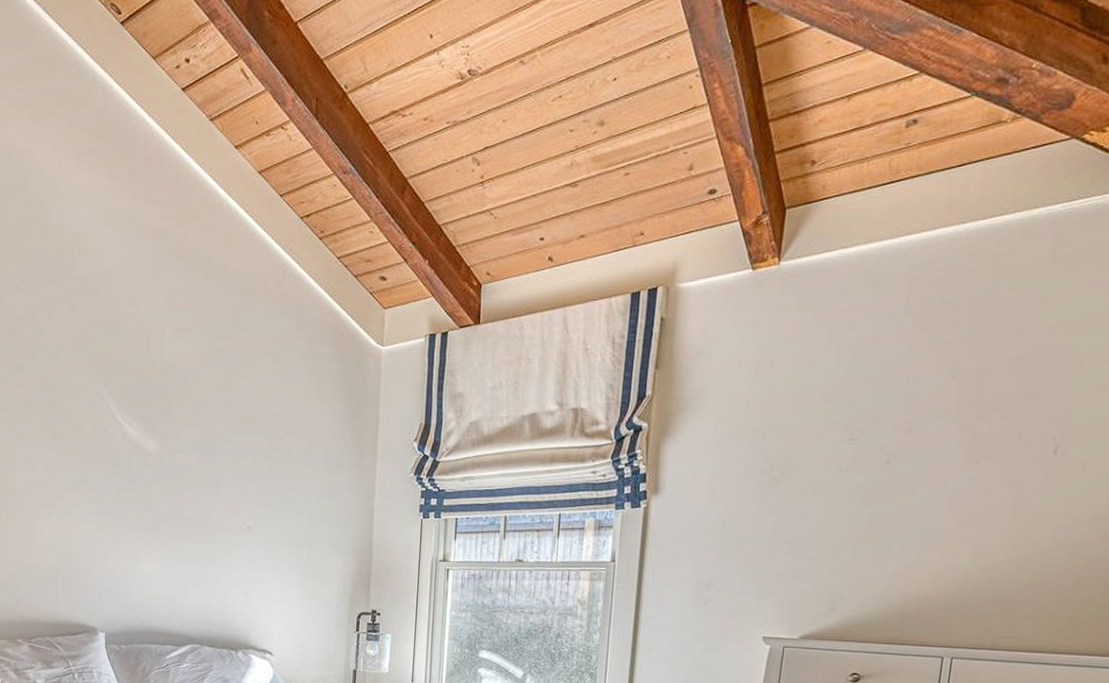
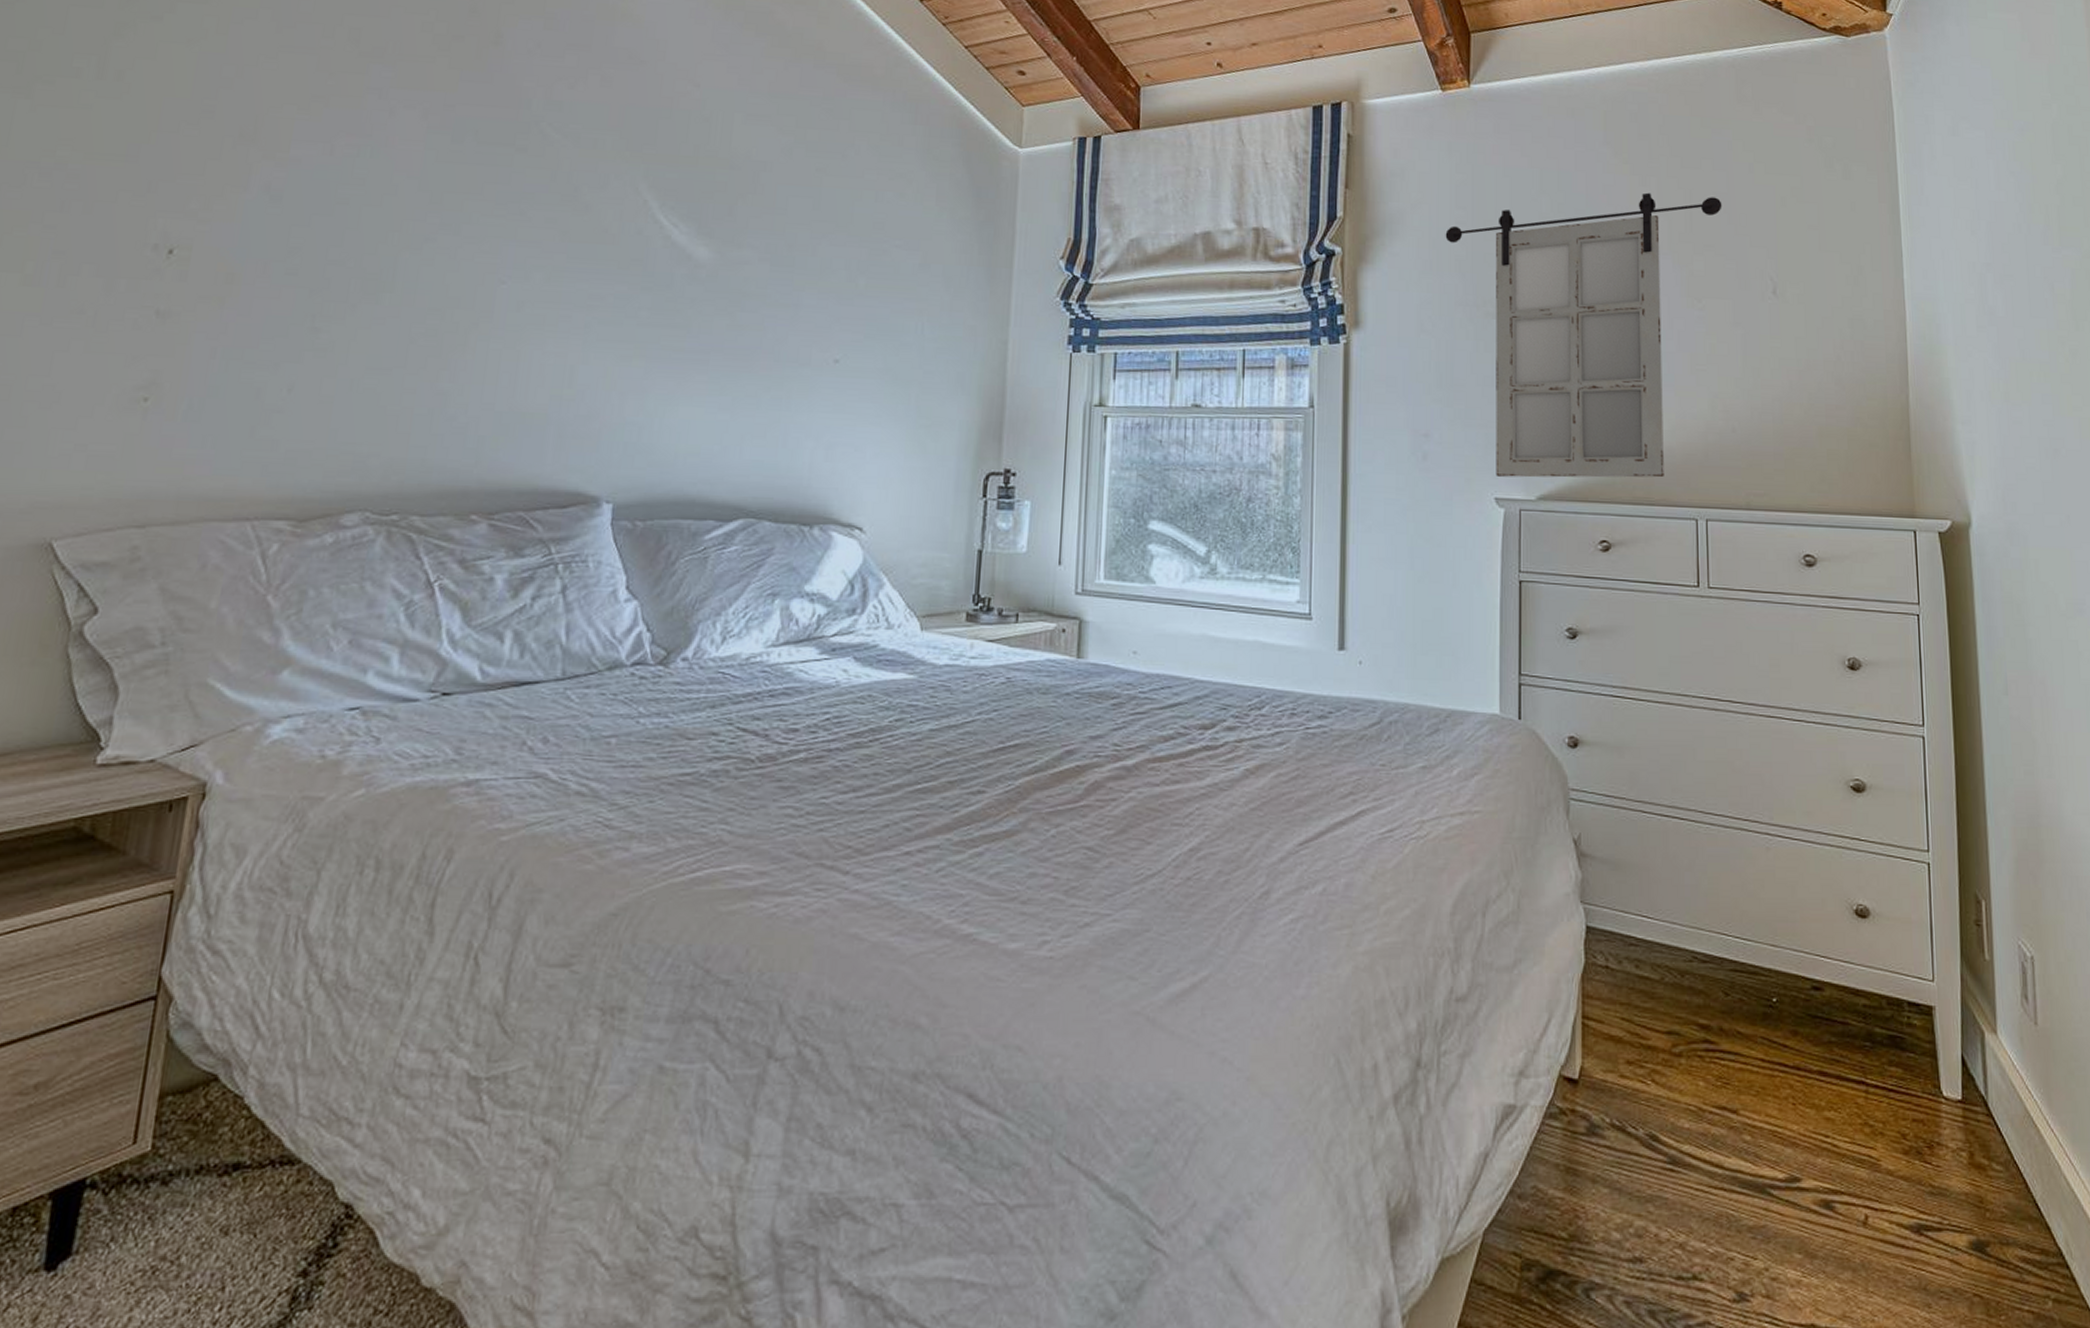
home mirror: none [742,359,1017,622] -> present [1445,192,1722,478]

